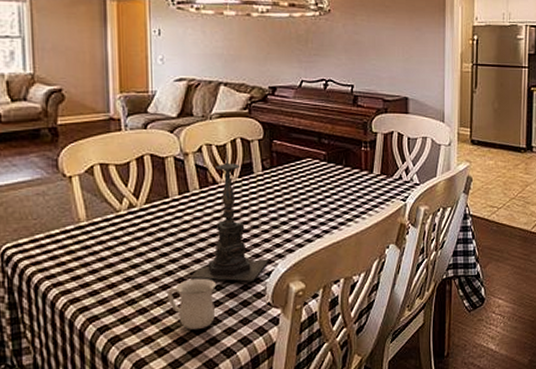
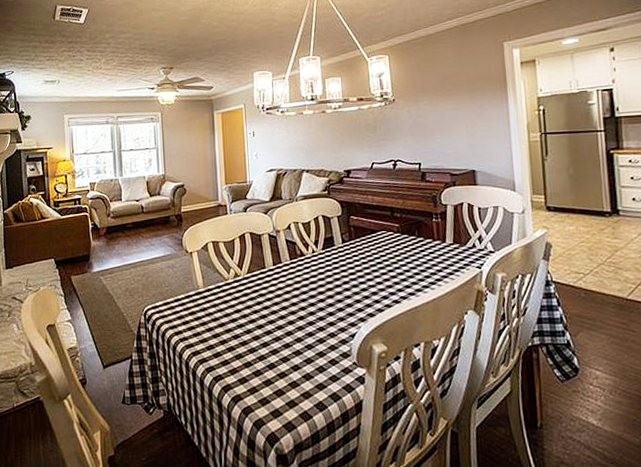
mug: present [168,278,217,330] -> none [267,338,308,383]
candle holder: present [189,147,269,282] -> none [284,224,352,342]

